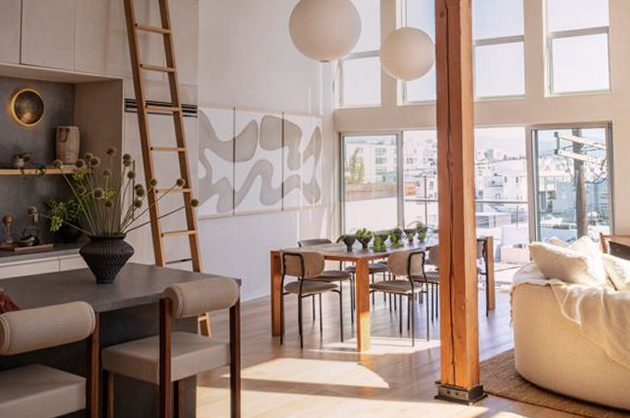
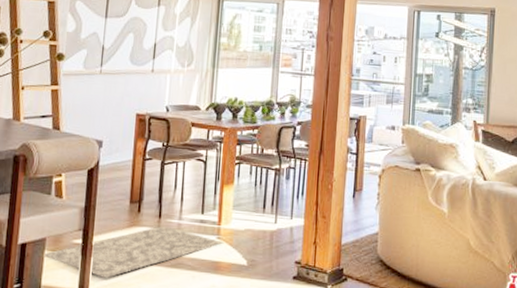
rug: none [196,357,365,410] -> present [43,227,224,279]

